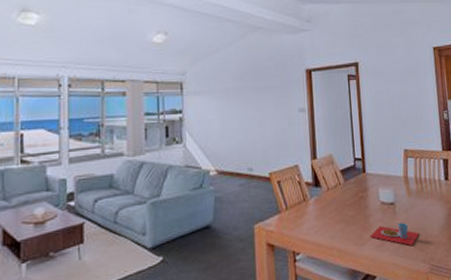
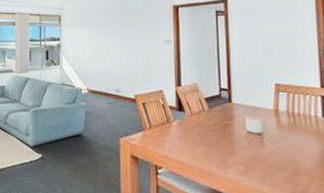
place setting: present [369,223,420,245] -> none [233,153,290,176]

